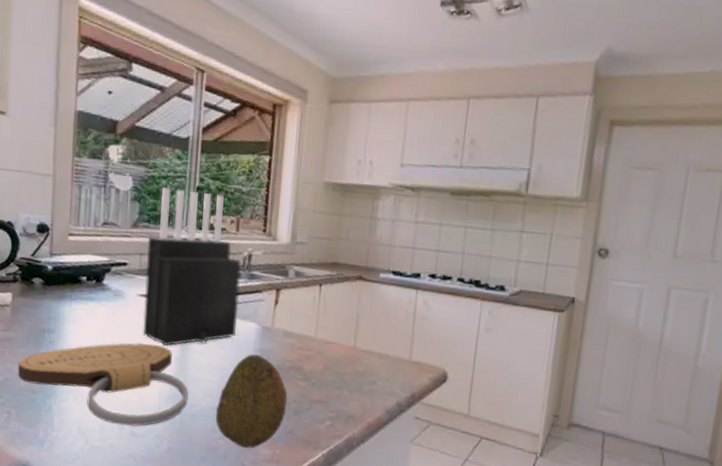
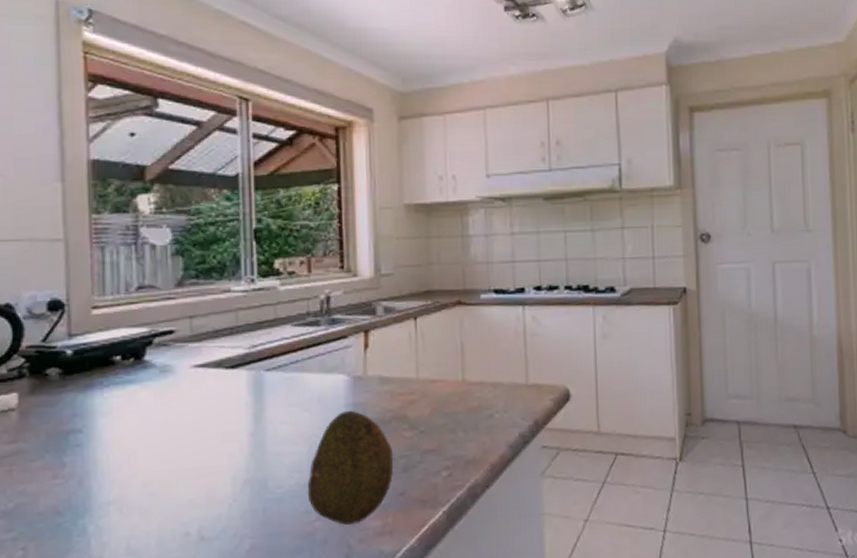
cutting board: present [17,343,190,426] -> none [33,422,272,533]
knife block: present [143,186,241,347] -> none [198,233,322,423]

